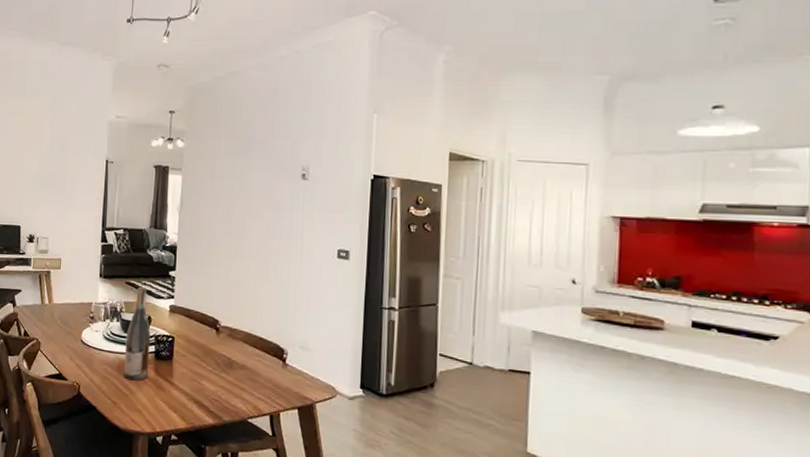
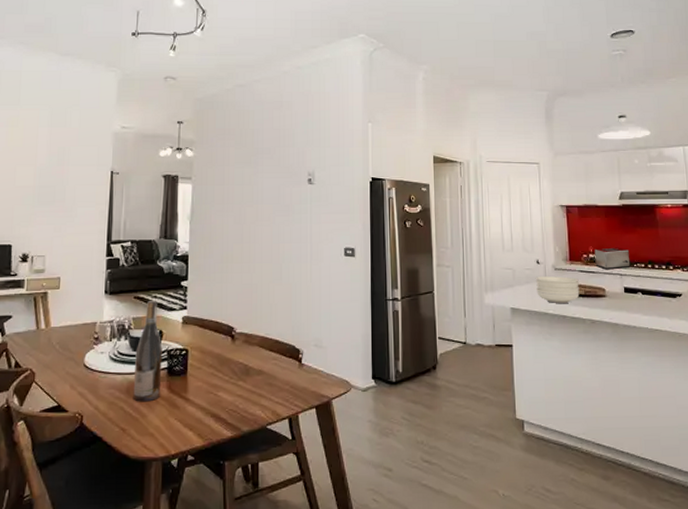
bowl: none [568,298,628,333] -> present [535,276,580,304]
toaster: none [653,271,706,299] -> present [594,247,631,270]

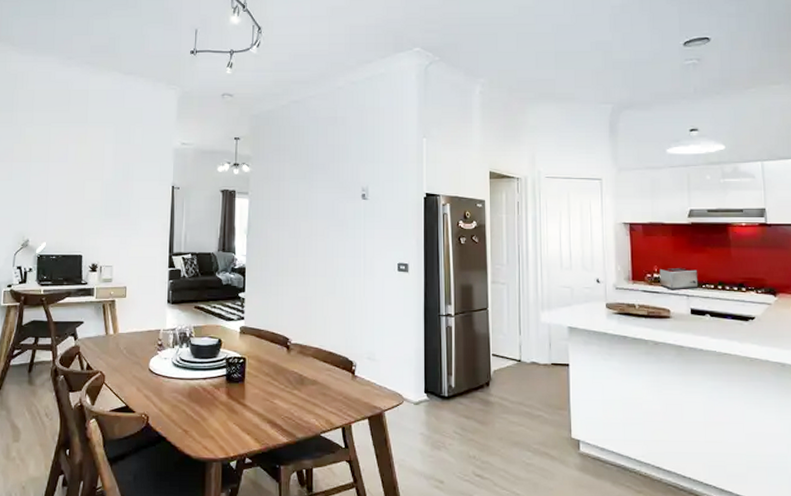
wine bottle: present [133,300,163,402] -> none [194,310,221,406]
bowl: present [535,276,580,304] -> none [594,296,642,324]

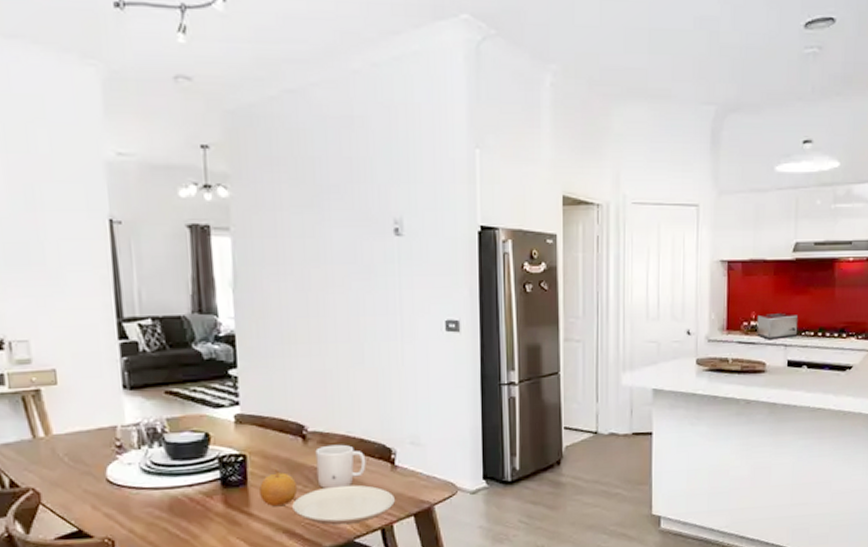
fruit: none [253,370,281,401] -> present [259,468,298,507]
plate: none [276,388,353,421] -> present [292,485,395,525]
mug: none [295,355,333,391] -> present [315,444,366,490]

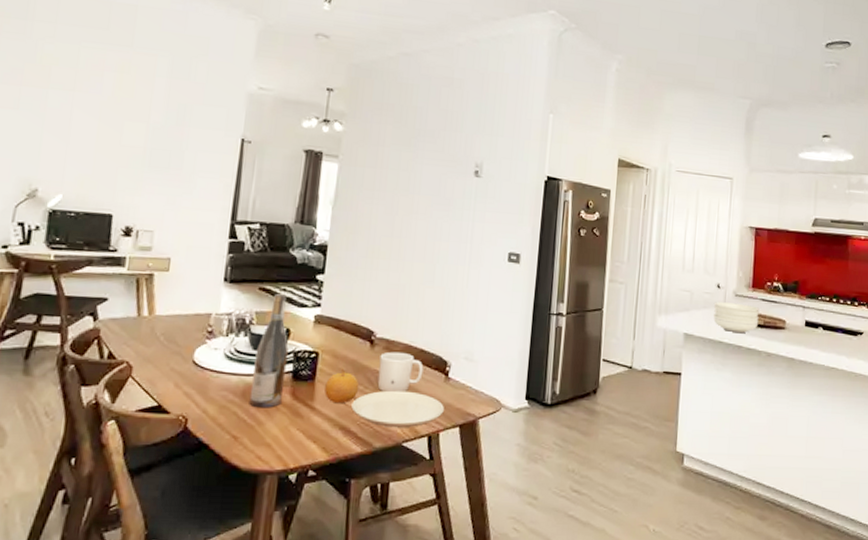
wine bottle: none [175,394,215,521] -> present [249,293,289,408]
bowl: none [684,349,736,383] -> present [713,302,759,334]
toaster: present [757,312,799,340] -> none [778,277,816,301]

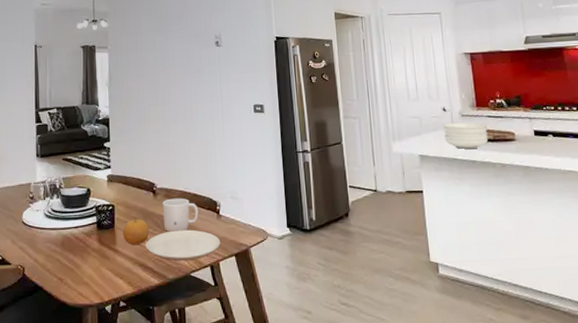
wine bottle: present [249,293,289,408] -> none [67,161,92,254]

